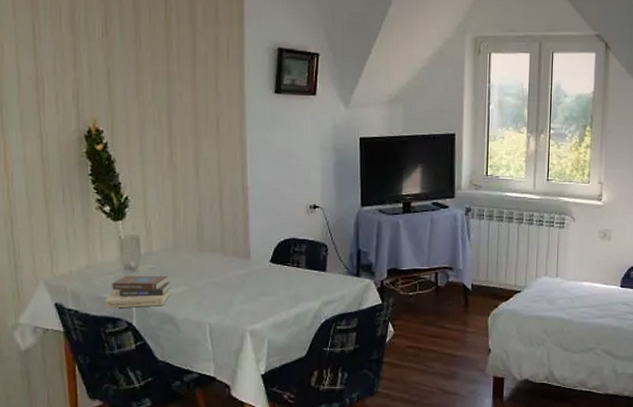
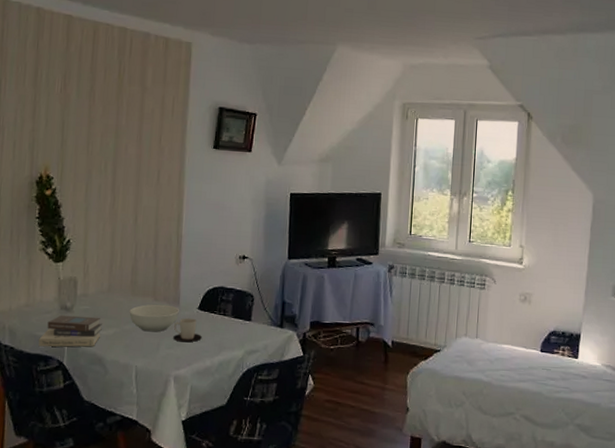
bowl: none [198,259,251,288] -> present [129,304,180,332]
cup: none [245,271,276,297] -> present [173,318,202,342]

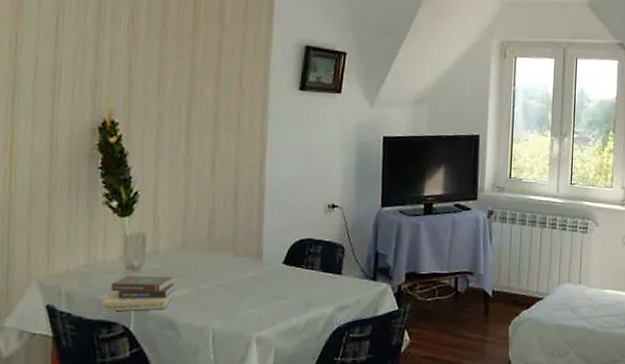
bowl: present [129,304,180,332] -> none [205,259,263,291]
cup: present [173,318,202,342] -> none [255,273,287,300]

